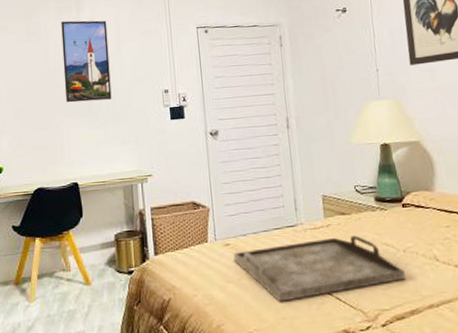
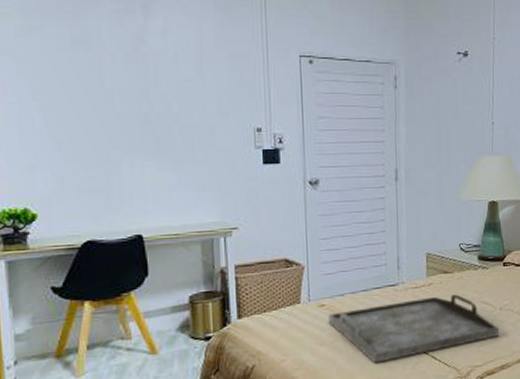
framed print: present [61,20,112,103] -> none [121,29,189,136]

